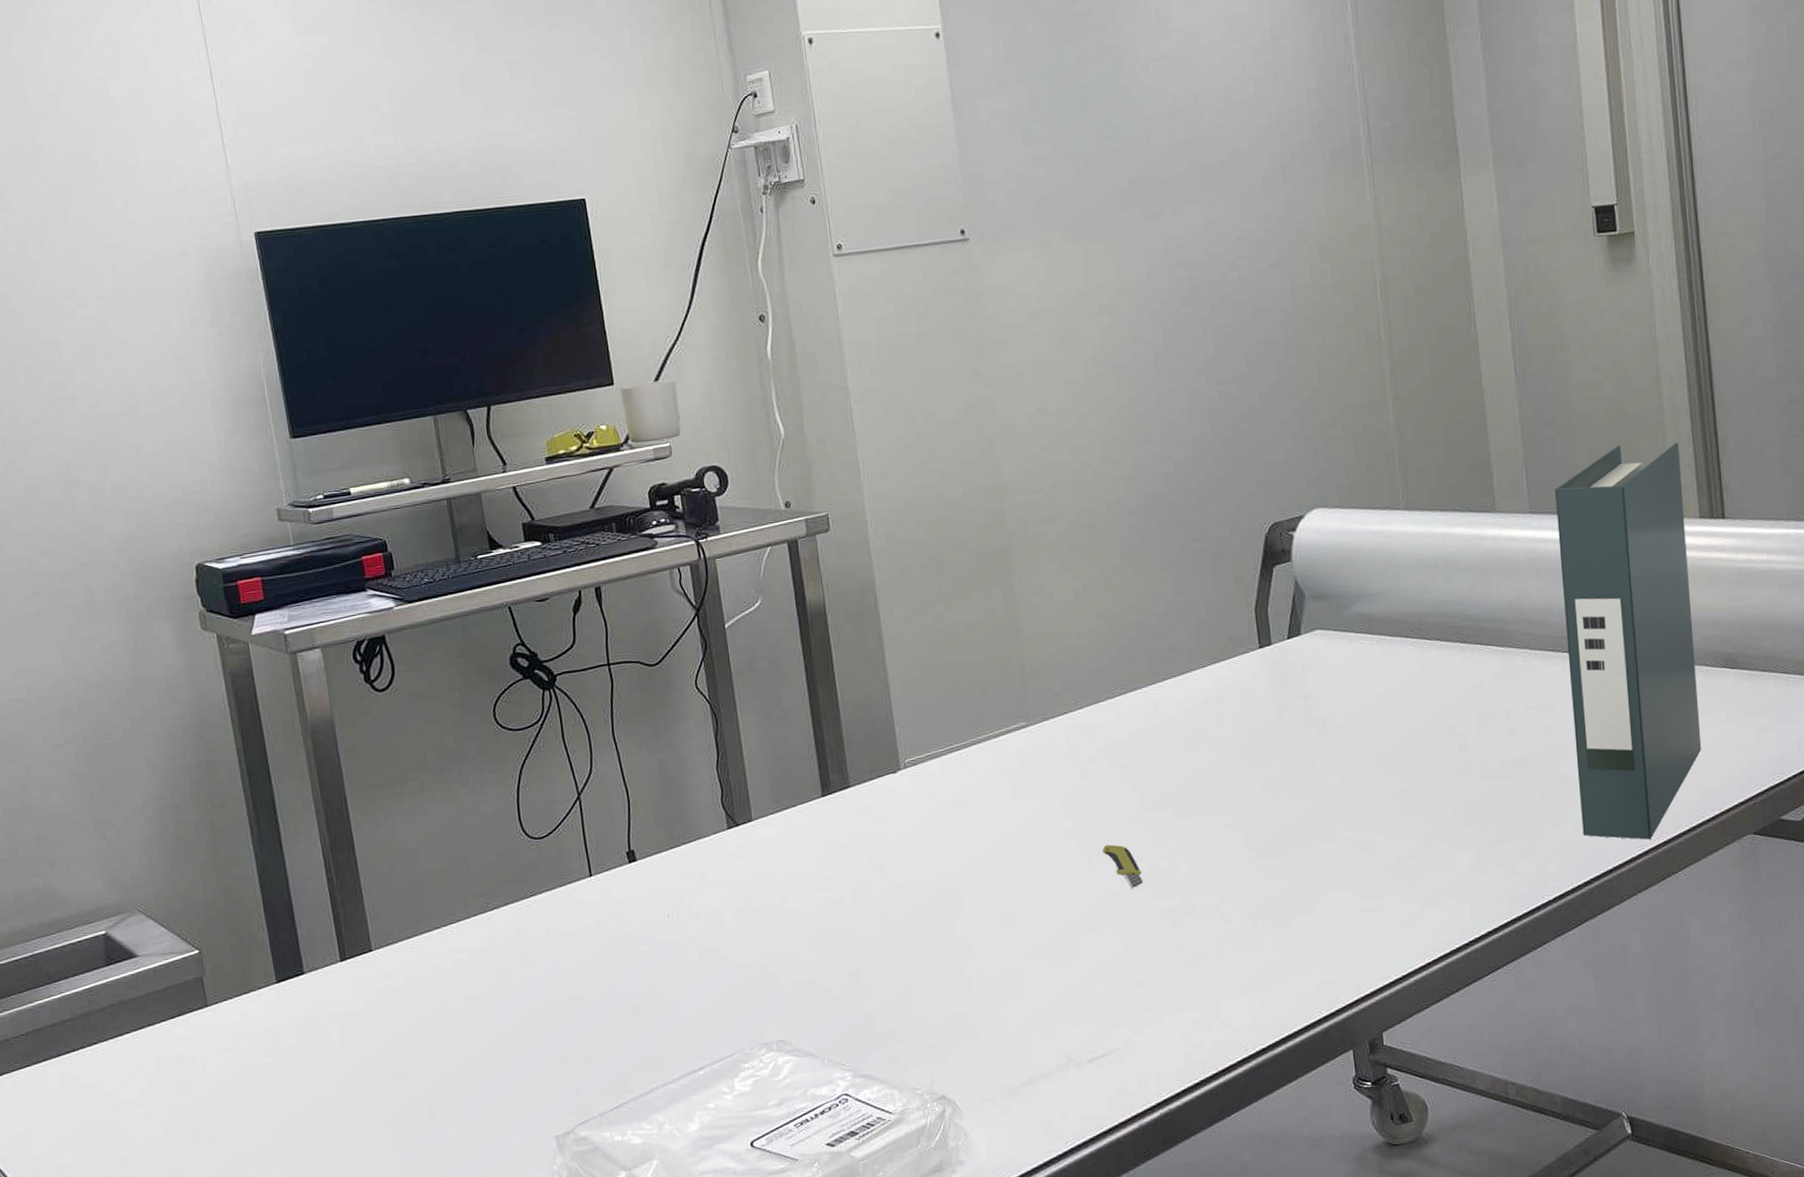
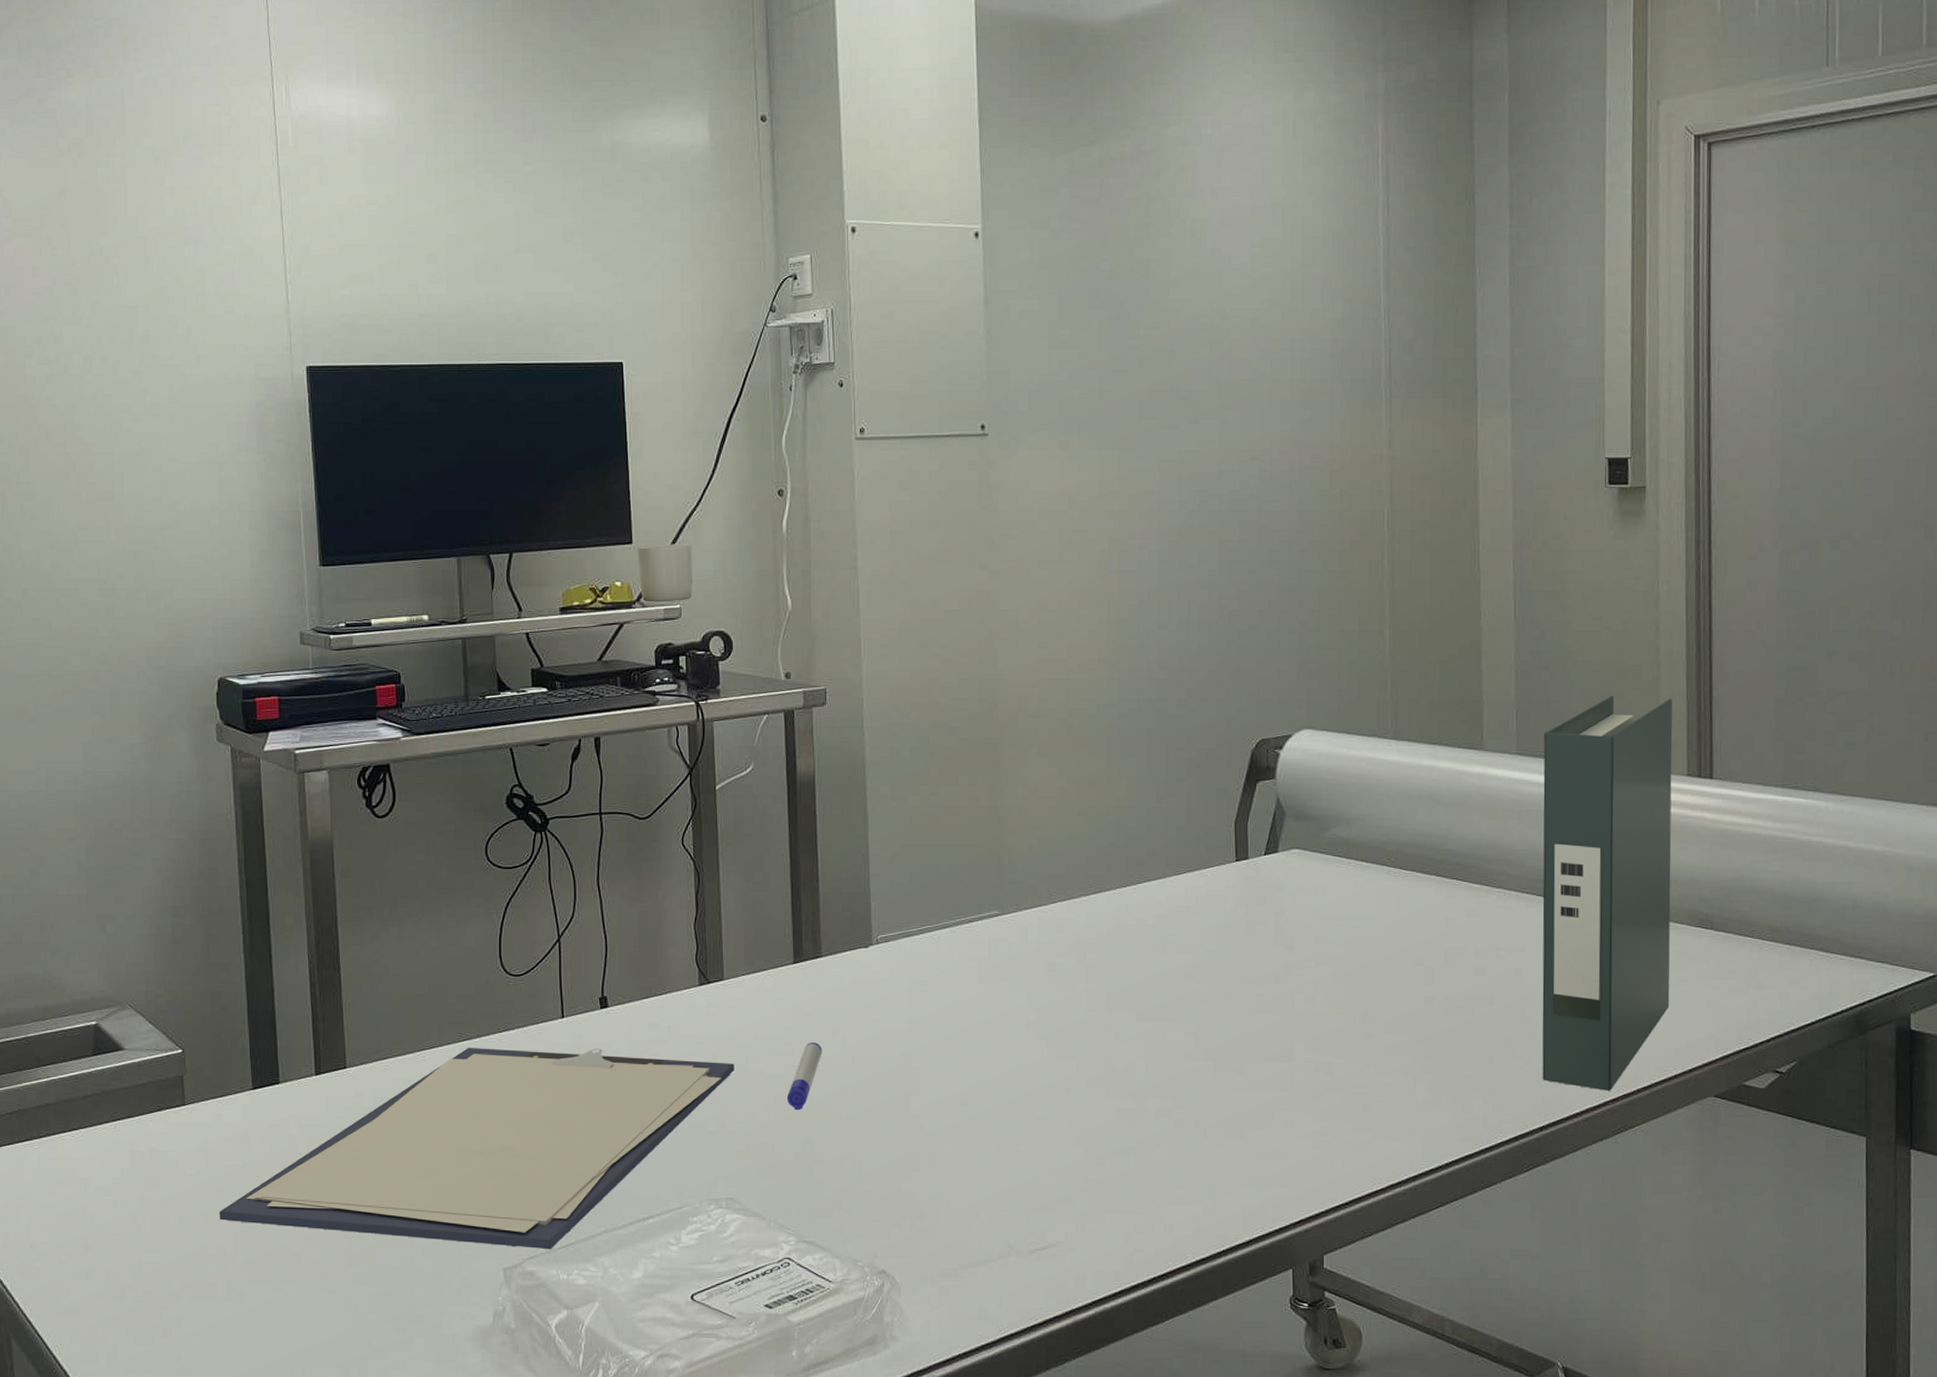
notepad: none [255,903,772,1120] -> present [219,1048,734,1250]
marker pen: none [828,873,861,945] -> present [786,1041,823,1111]
utility knife: present [1103,844,1143,888] -> none [1063,1040,1100,1085]

